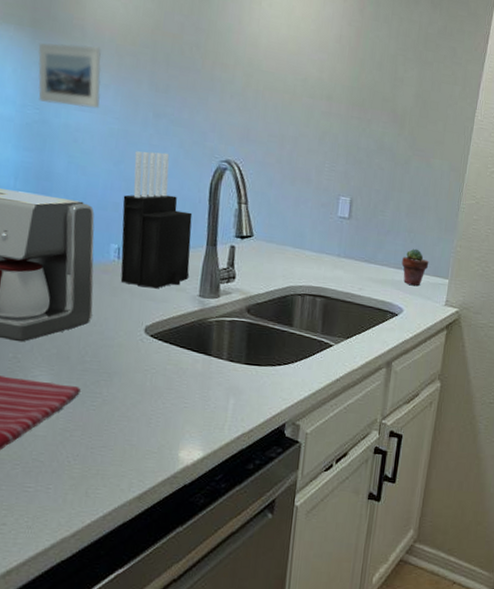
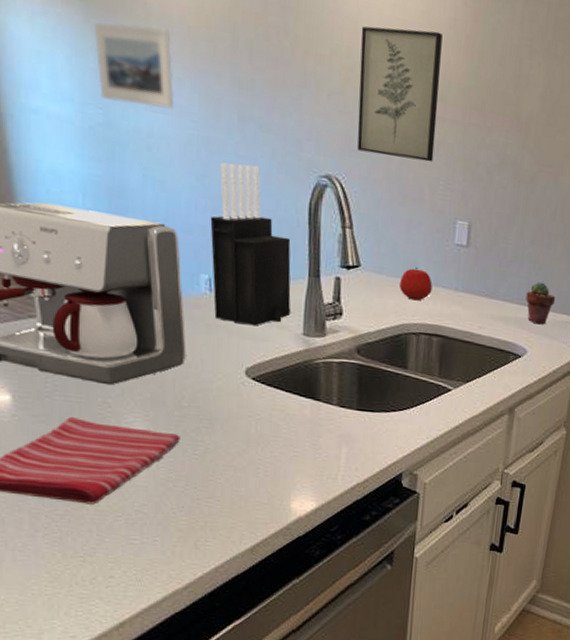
wall art: none [254,42,330,149] -> present [357,26,443,162]
apple: none [287,235,317,266] -> present [398,266,433,301]

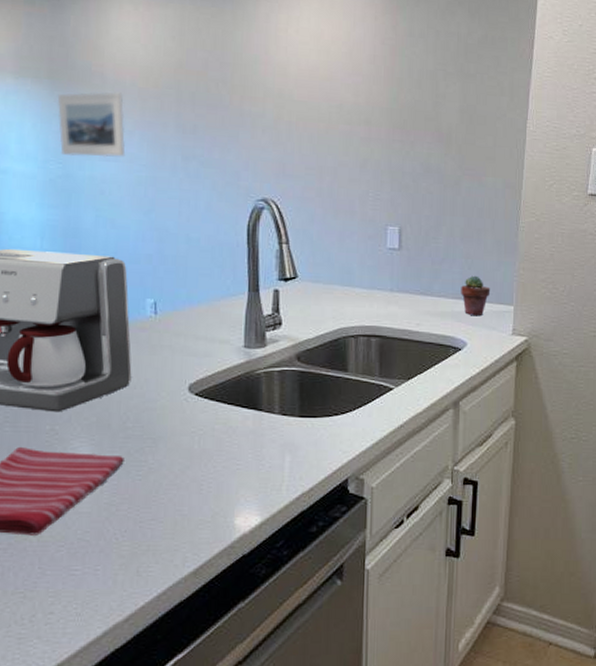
knife block: present [210,162,291,326] -> none [156,197,232,343]
wall art: present [357,26,443,162] -> none [290,67,364,178]
apple: present [398,266,433,301] -> none [335,272,368,305]

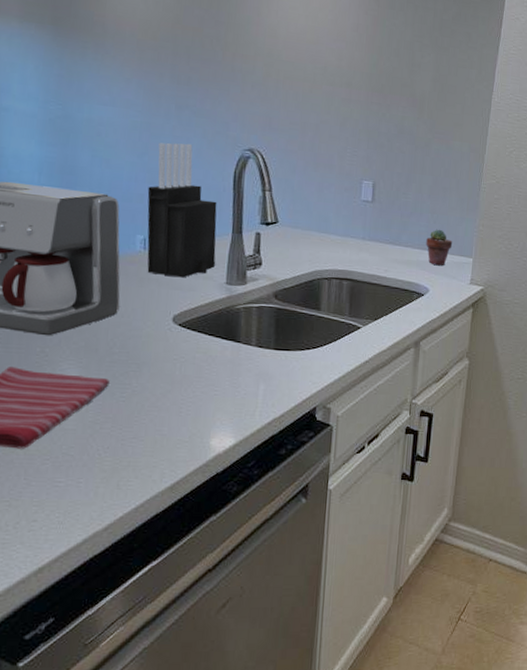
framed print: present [57,92,126,158] -> none [59,40,123,103]
knife block: none [156,197,232,343] -> present [147,142,217,278]

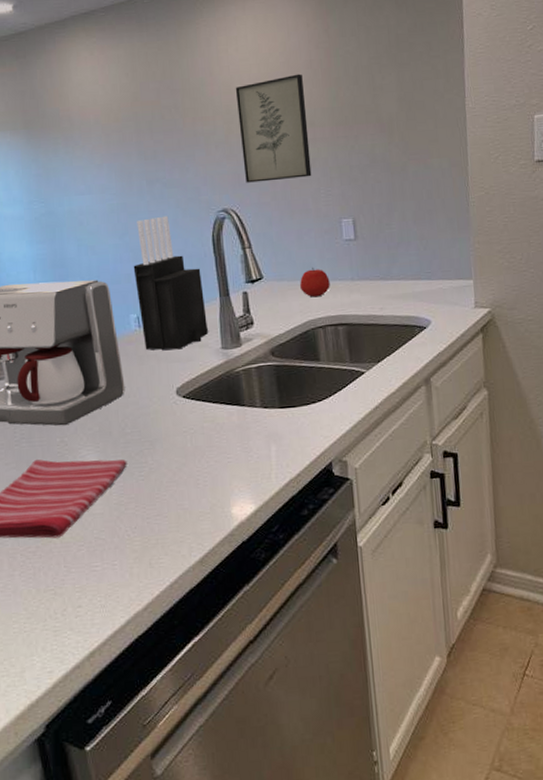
wall art: none [276,32,348,135] -> present [235,73,312,183]
apple: none [312,220,342,250] -> present [299,267,330,298]
potted succulent: present [426,229,453,266] -> none [419,255,449,295]

